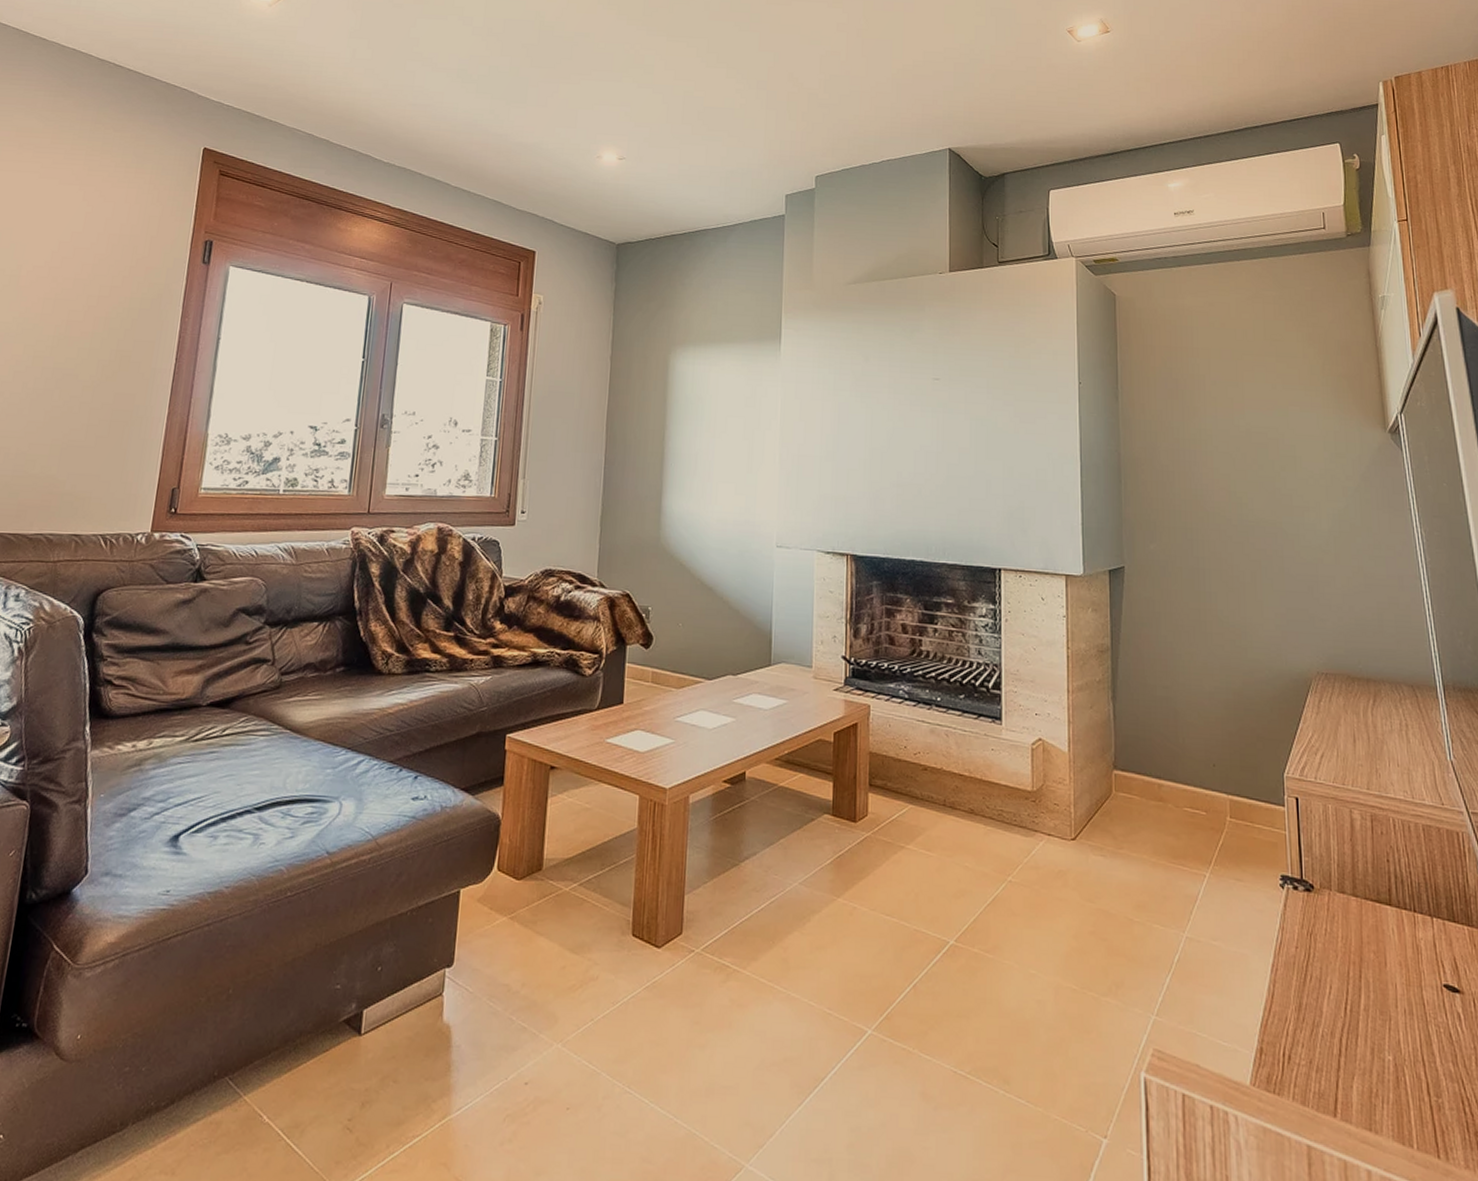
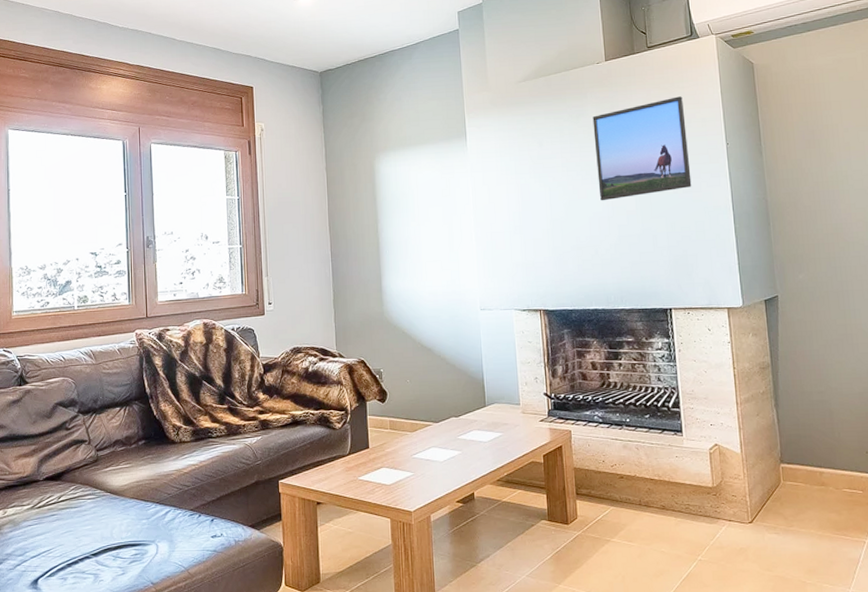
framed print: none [928,322,1036,433] -> present [592,96,692,201]

